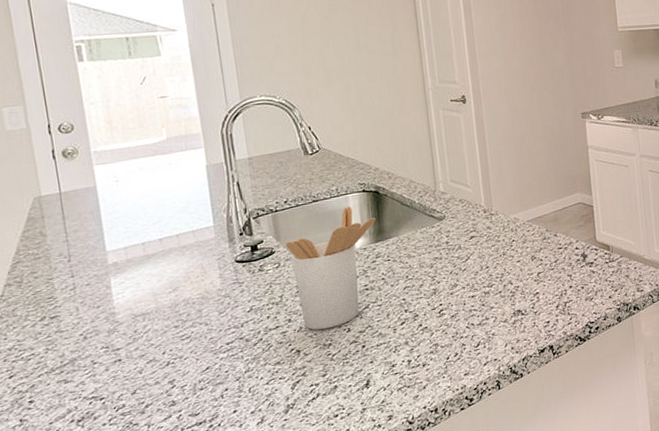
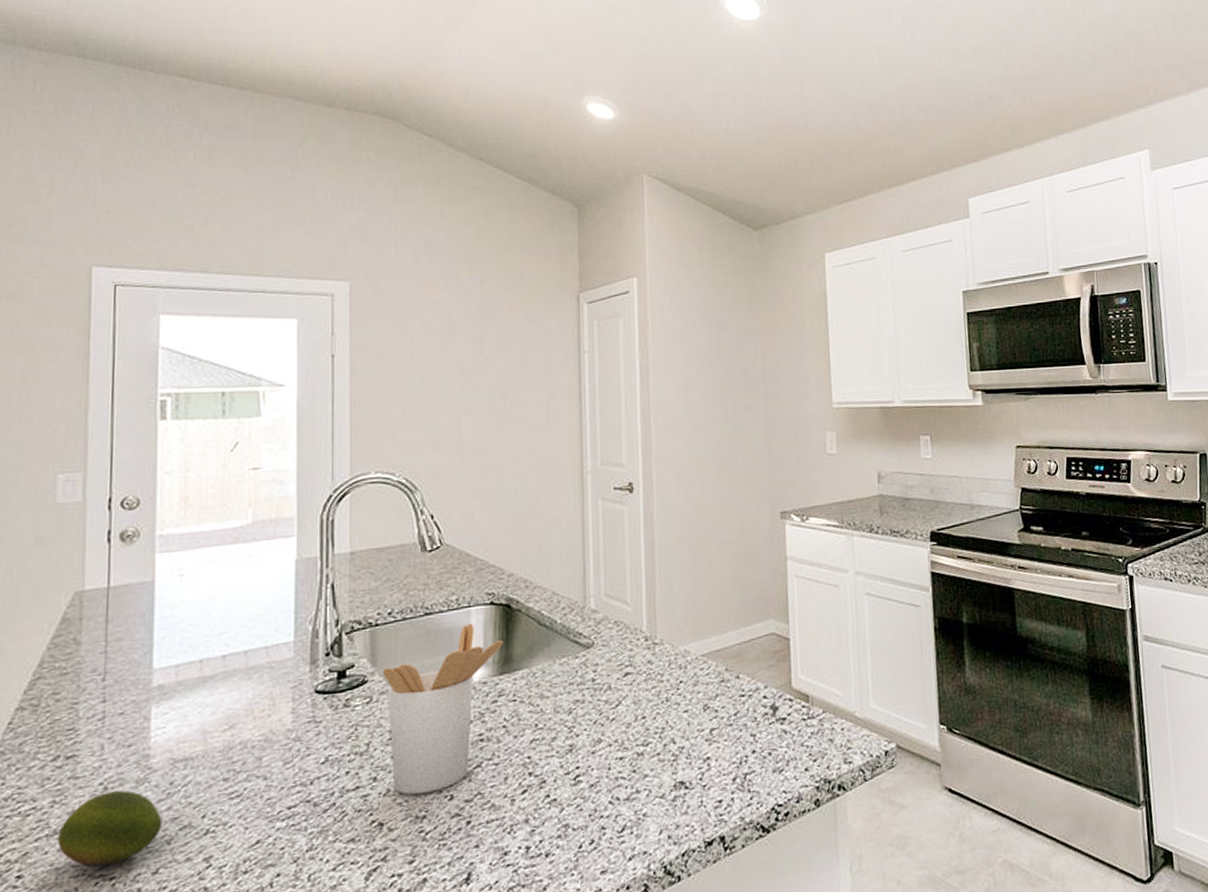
fruit: none [54,338,134,392] -> present [57,790,163,867]

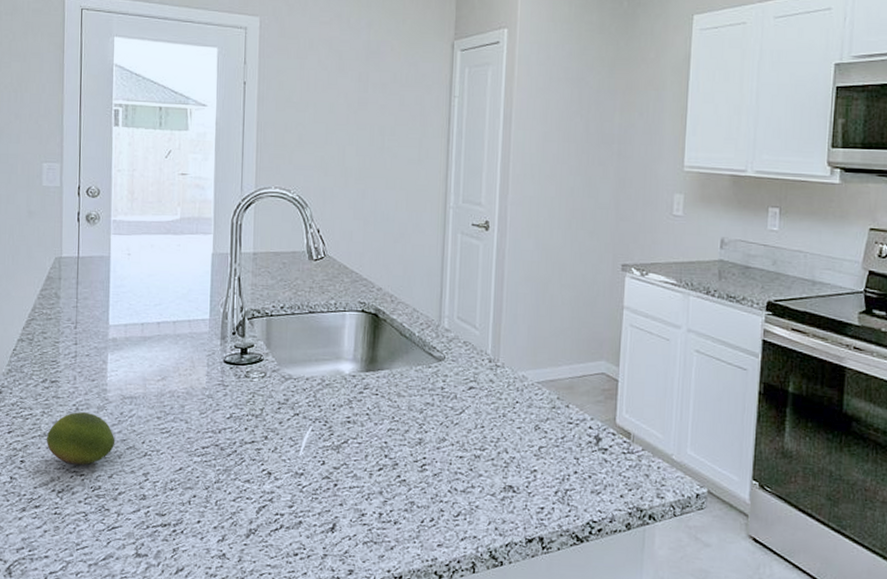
utensil holder: present [382,623,503,795] -> none [274,325,370,456]

